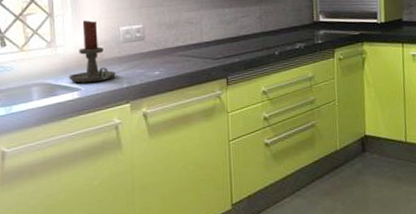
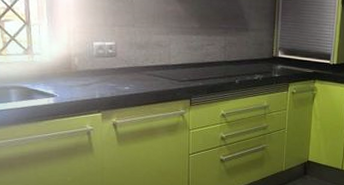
candle holder: present [68,20,116,83] -> none [45,32,89,91]

